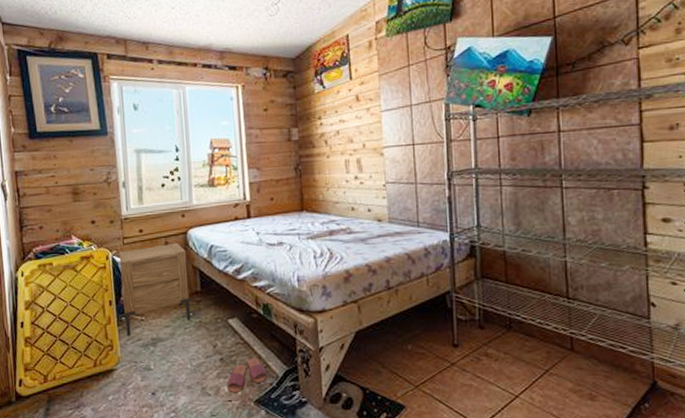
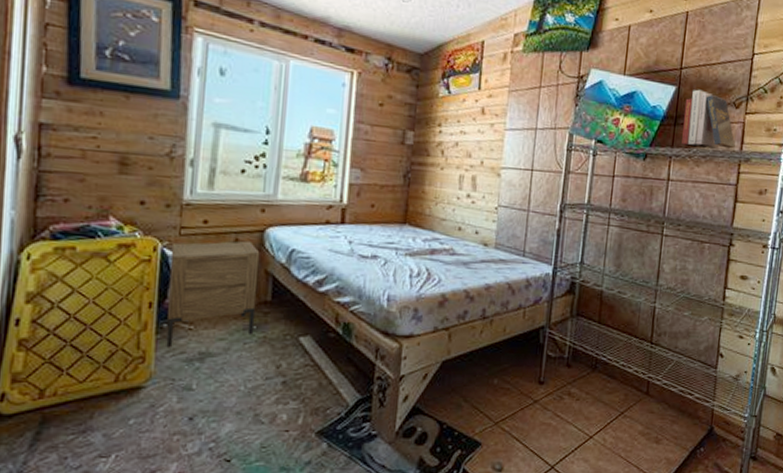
slippers: present [226,357,267,394] -> none [285,382,336,423]
books: none [565,34,631,95] -> present [681,89,735,149]

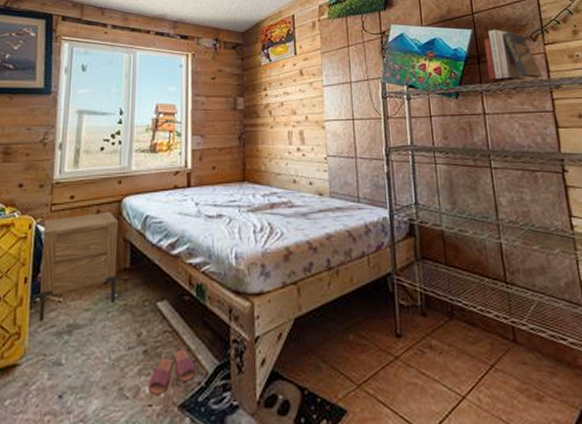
slippers: none [285,382,336,423] -> present [148,349,195,396]

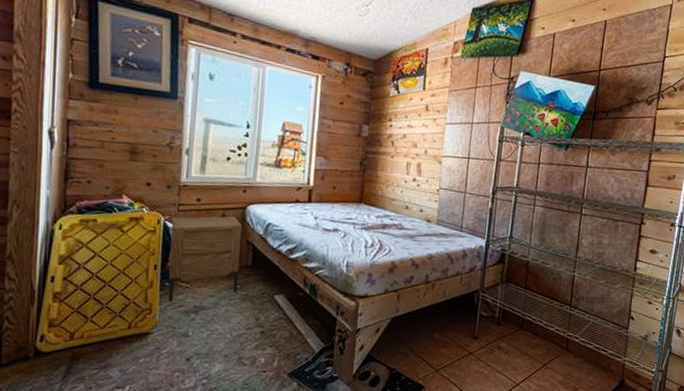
slippers: present [148,349,195,396] -> none [263,333,305,365]
books: present [483,29,542,82] -> none [599,88,647,140]

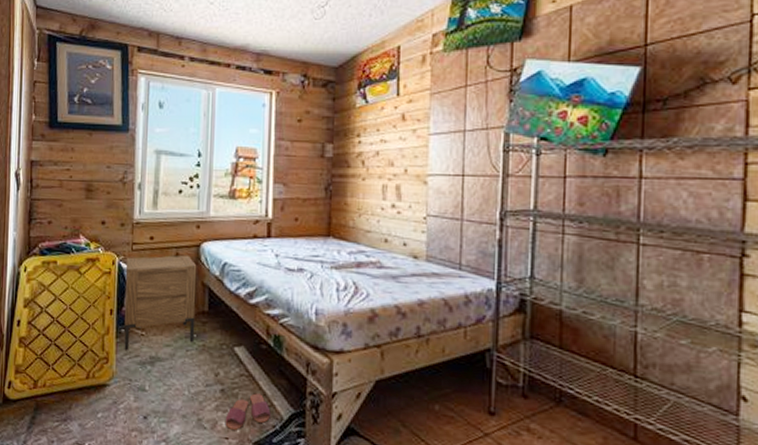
slippers: none [263,333,305,365] -> present [225,393,271,431]

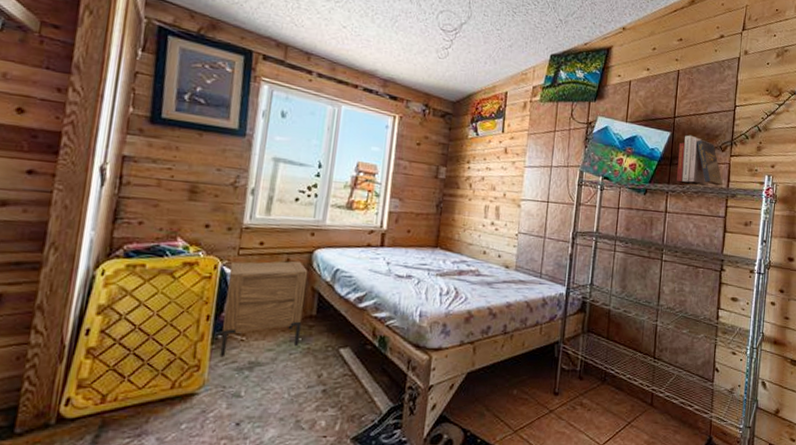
slippers: present [225,393,271,431] -> none [324,391,371,429]
books: none [655,66,736,137] -> present [676,135,723,186]

